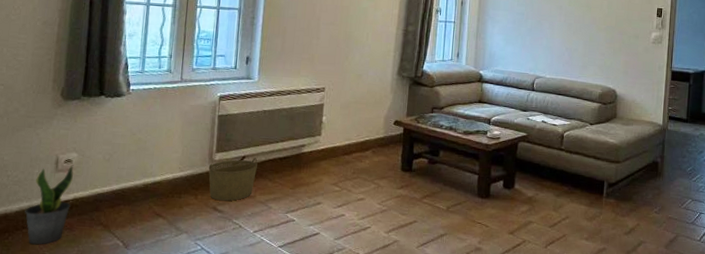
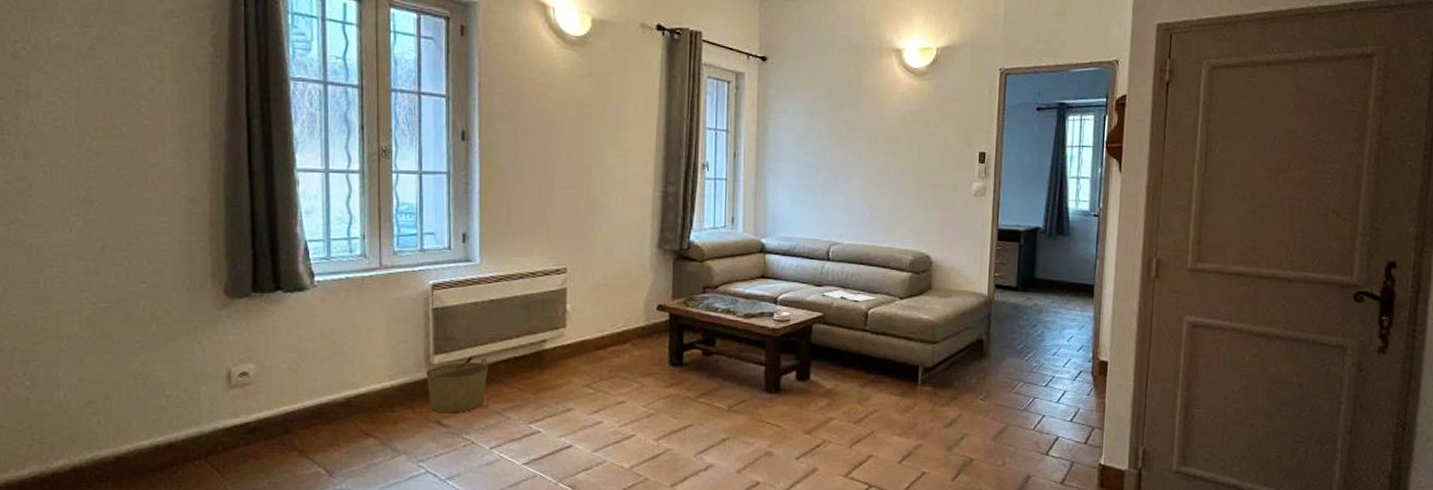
potted plant: present [25,165,73,245] -> none [194,378,253,478]

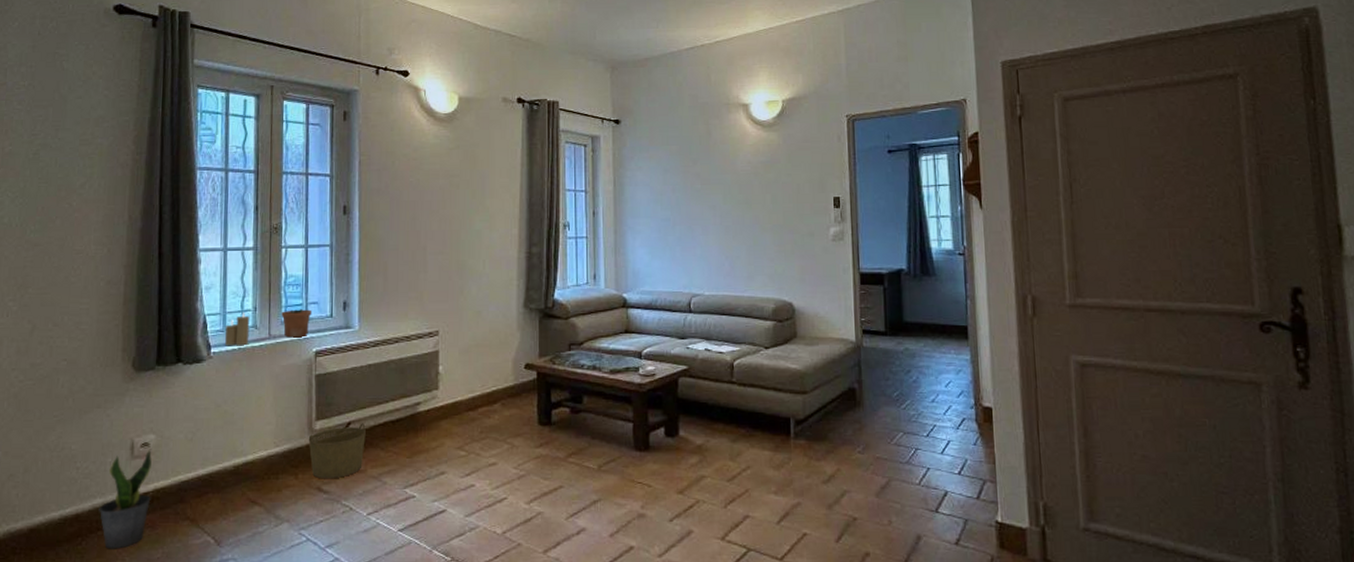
potted plant: none [194,378,253,478] -> present [99,449,152,549]
candle: none [329,240,358,276] -> present [224,313,250,346]
planter: none [393,238,427,269] -> present [281,308,311,338]

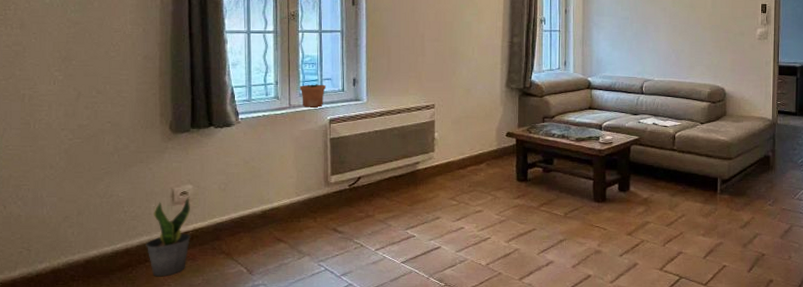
candle: present [224,313,250,346] -> none [250,86,272,114]
basket: present [308,423,366,479] -> none [325,178,373,222]

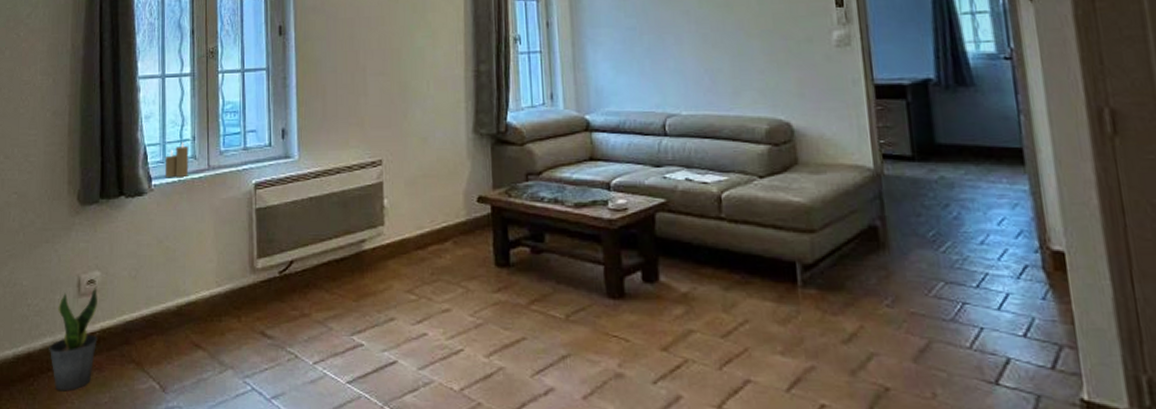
candle: none [250,86,272,114] -> present [164,143,189,178]
planter: present [300,83,326,108] -> none [220,137,250,169]

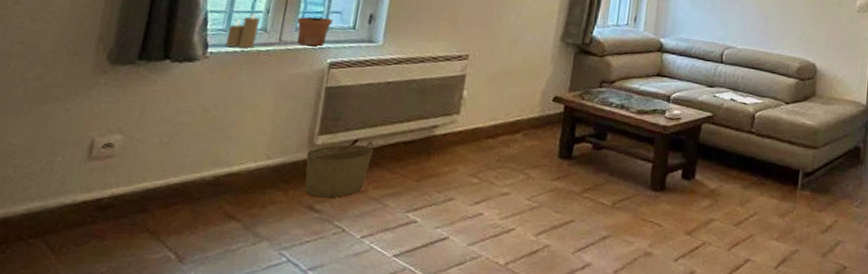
potted plant: present [49,286,98,392] -> none [34,150,114,260]
planter: none [220,137,250,169] -> present [297,16,332,47]
basket: none [250,262,309,323] -> present [305,142,374,198]

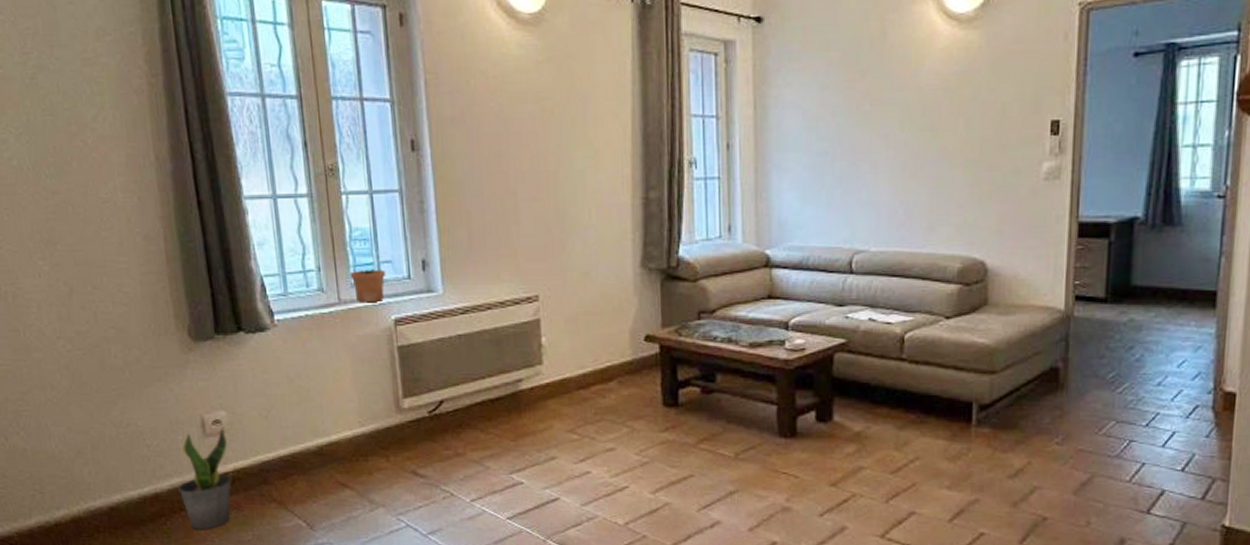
potted plant: none [34,150,114,260] -> present [178,426,232,530]
candle: present [224,14,260,49] -> none [286,273,317,313]
basket: present [305,142,374,198] -> none [397,402,462,463]

